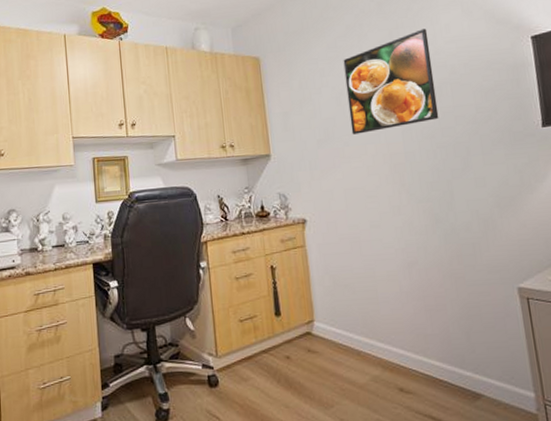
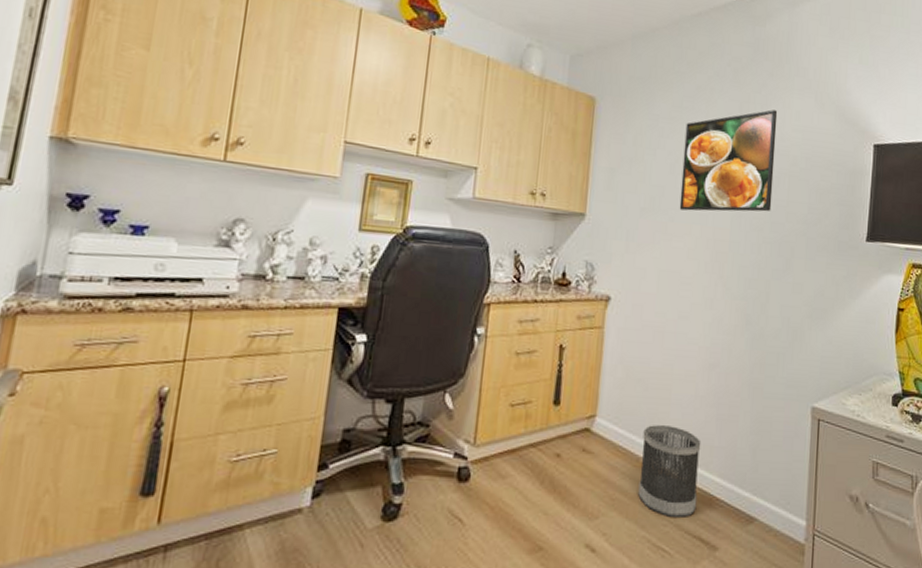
wastebasket: none [358,320,422,400] -> present [638,424,701,517]

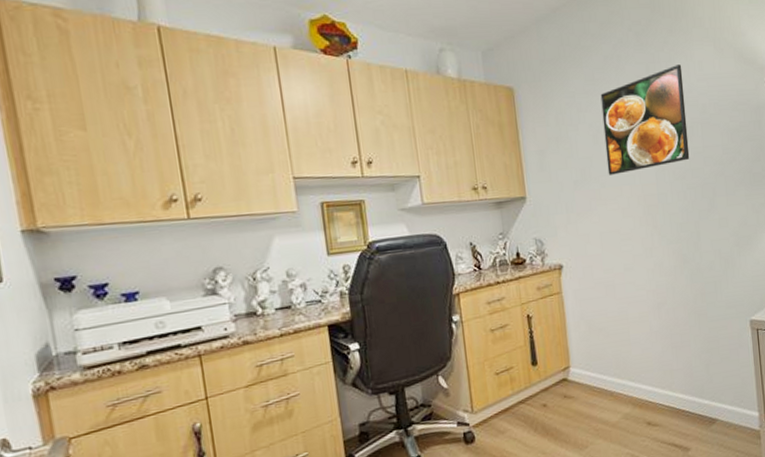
wastebasket: present [638,424,701,517] -> none [612,361,667,434]

